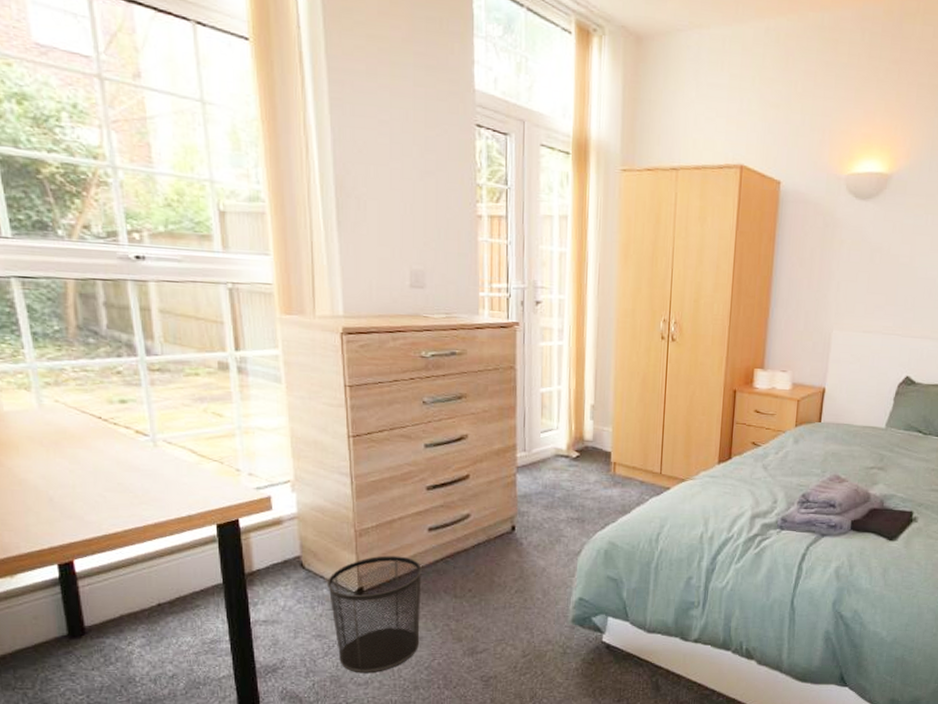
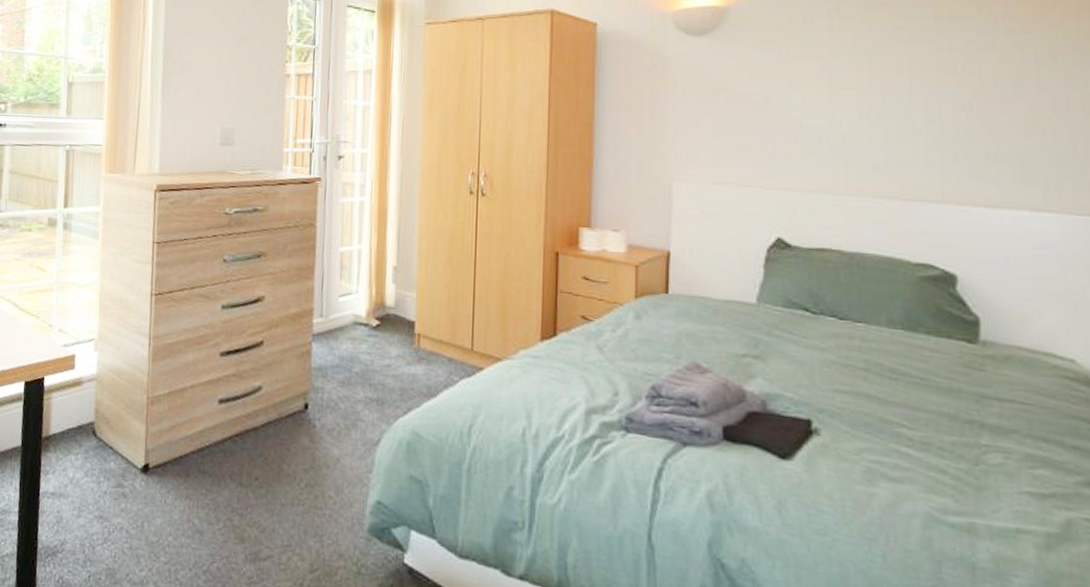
waste bin: present [328,555,422,674] -> none [115,428,209,571]

